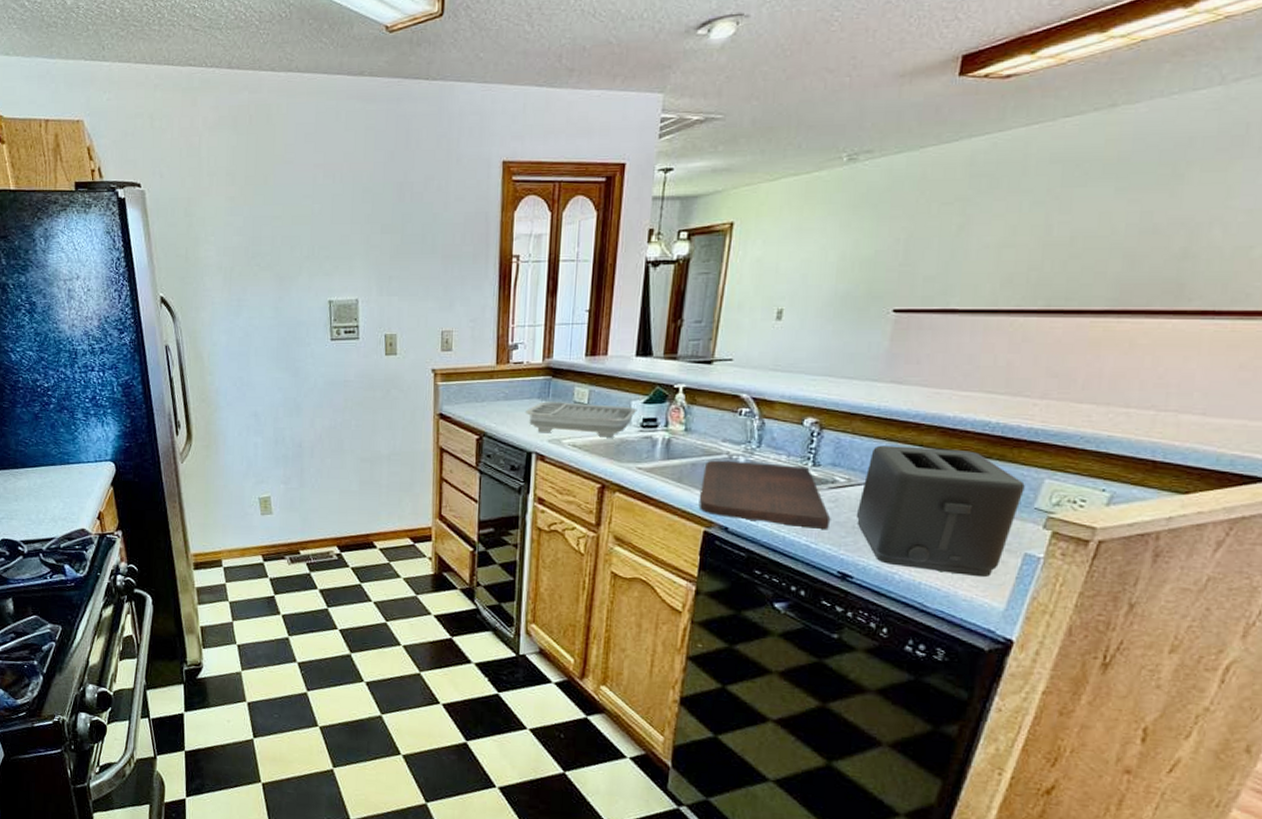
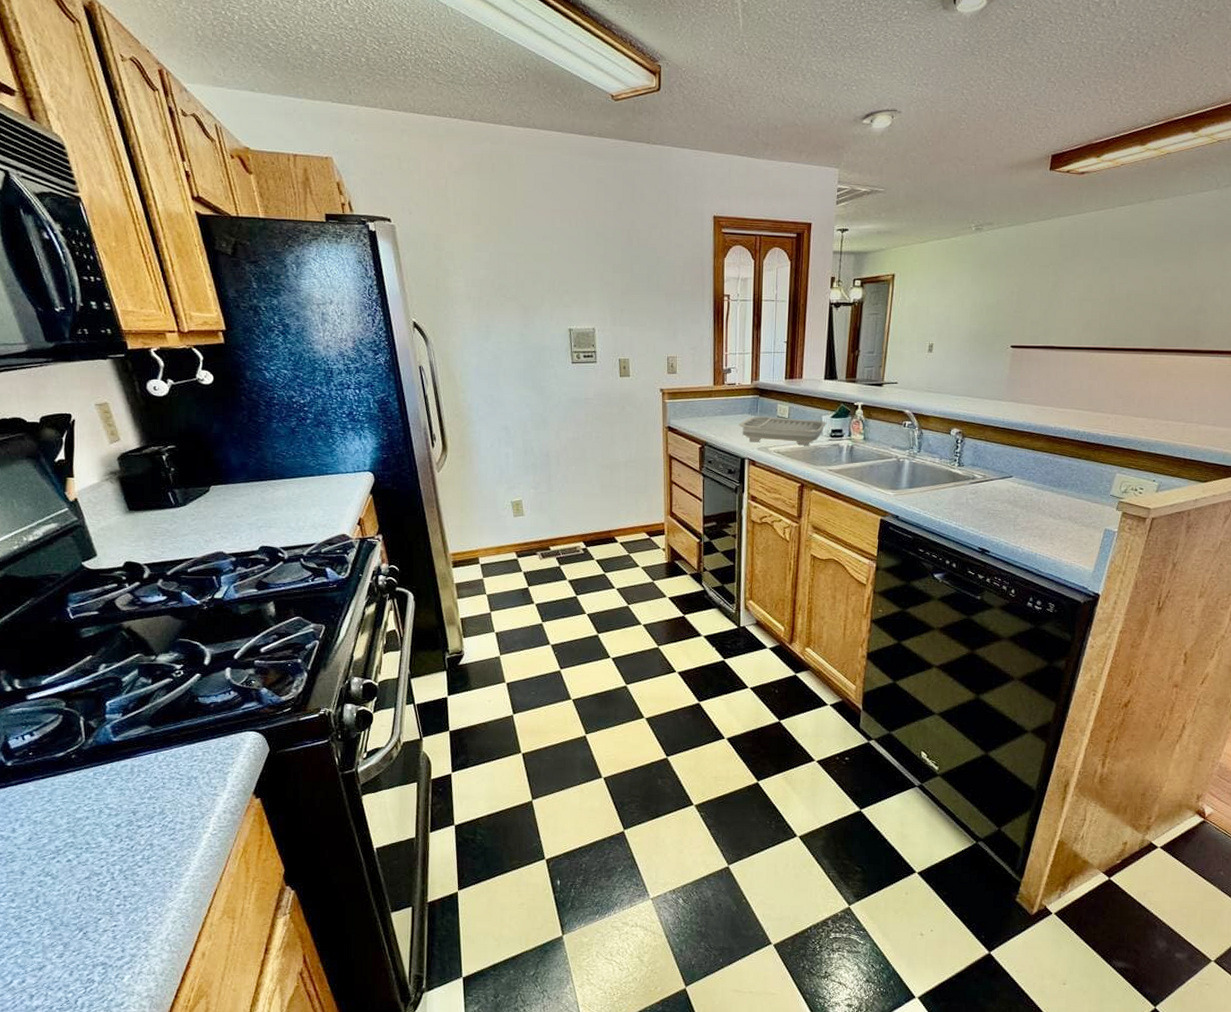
cutting board: present [698,460,831,529] -> none [876,462,973,515]
toaster: present [856,445,1025,578] -> none [990,449,1103,548]

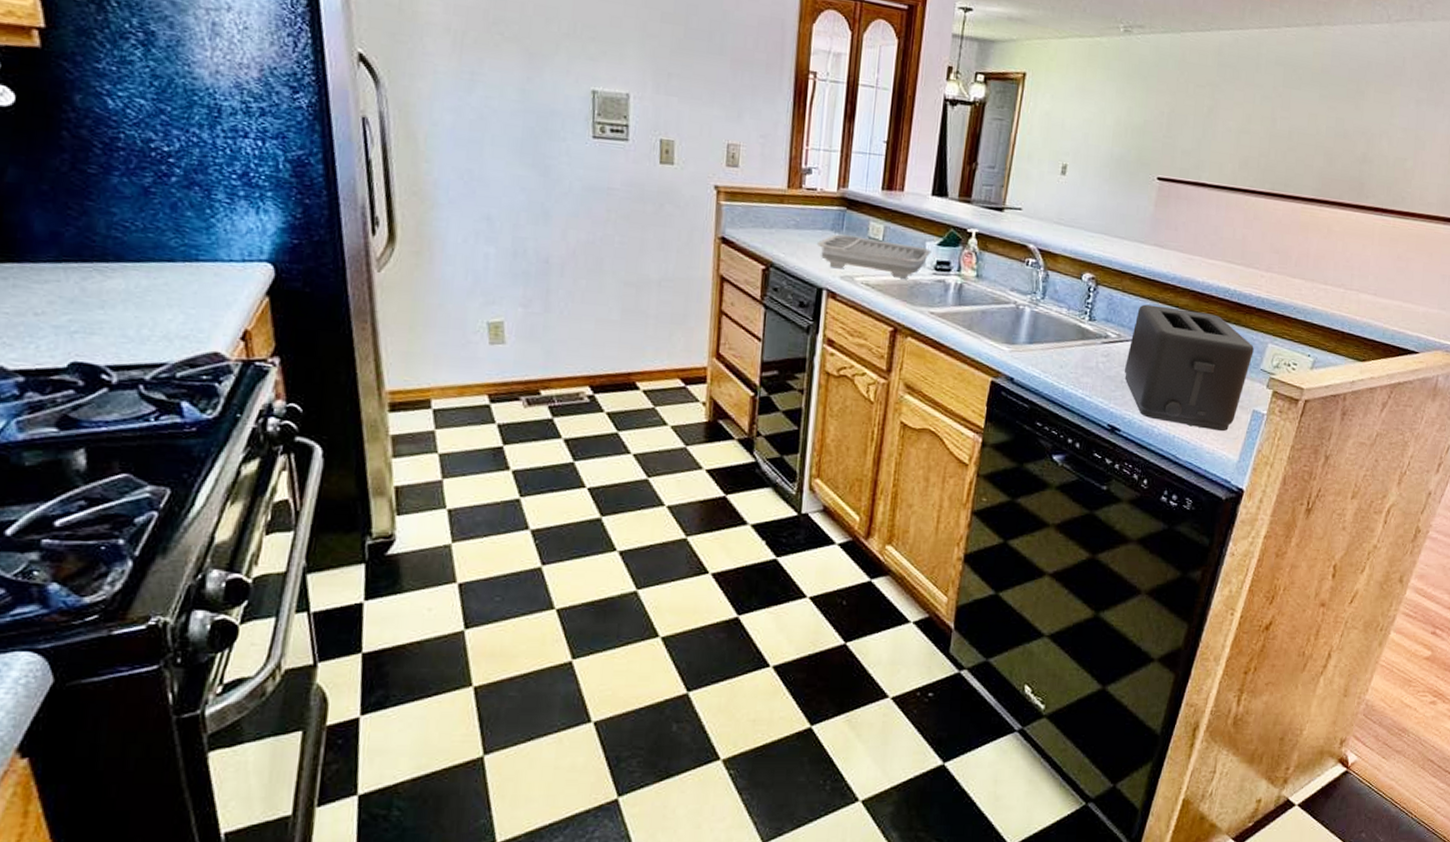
toaster: none [990,449,1103,548] -> present [1124,304,1254,432]

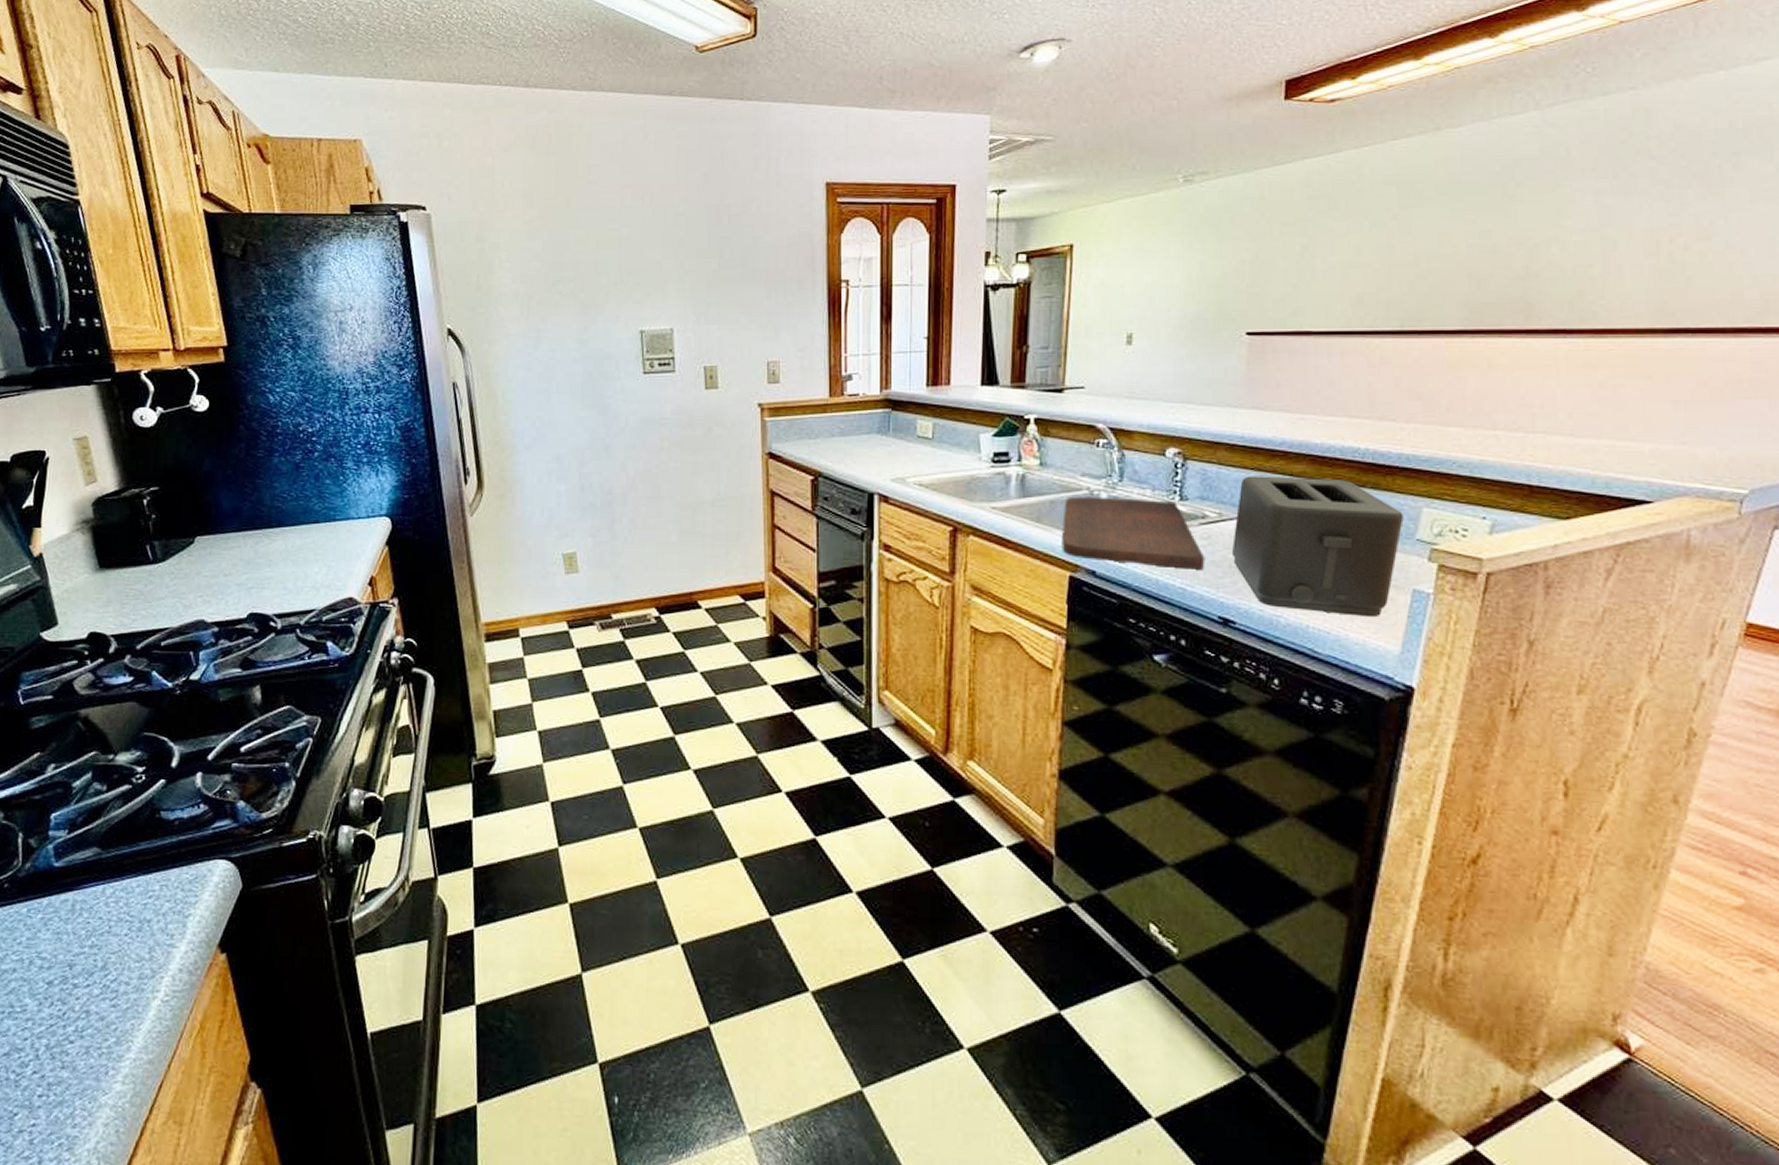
dish rack: present [816,234,932,279] -> none [863,437,987,475]
cutting board: none [987,308,1103,383] -> present [1061,496,1205,569]

